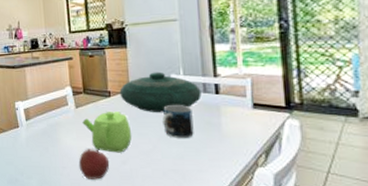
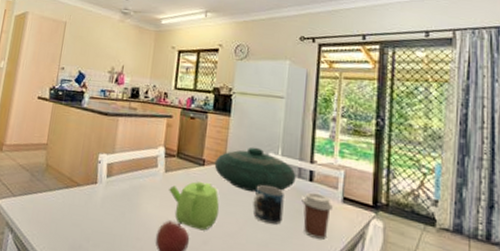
coffee cup: none [210,104,243,145] -> present [302,192,333,240]

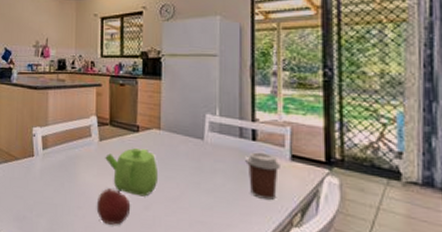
decorative bowl: present [214,146,296,193] -> none [149,109,237,156]
mug: present [253,184,284,225] -> none [193,147,226,187]

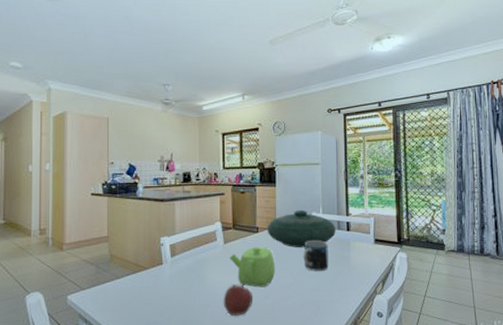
decorative bowl: none [149,109,237,156] -> present [267,210,336,248]
mug: none [193,147,226,187] -> present [303,239,329,271]
coffee cup: present [245,152,280,200] -> none [342,240,367,276]

